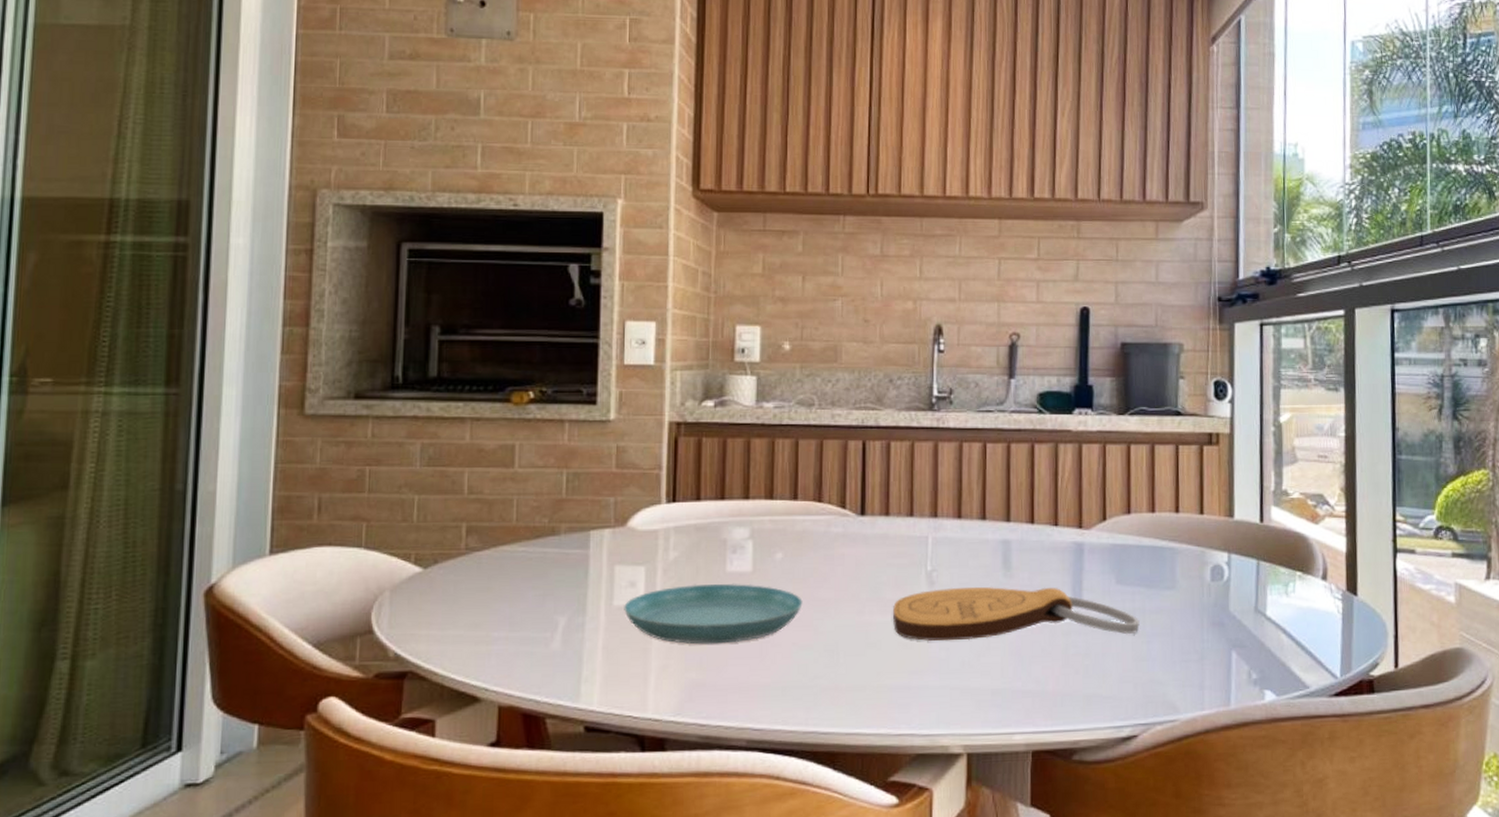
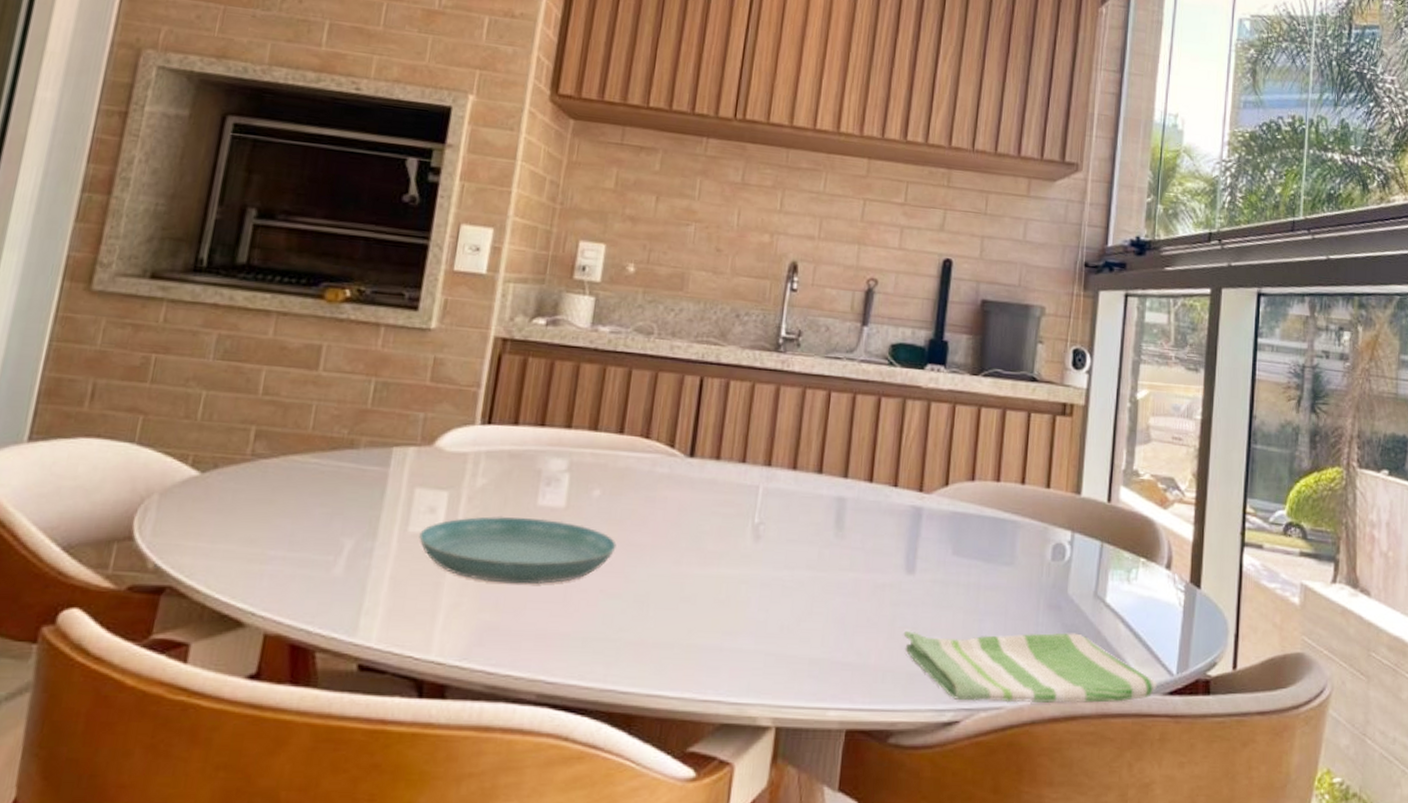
cutting board: present [893,586,1140,641] -> none [711,543,973,610]
dish towel: none [1077,646,1323,717] -> present [903,631,1157,703]

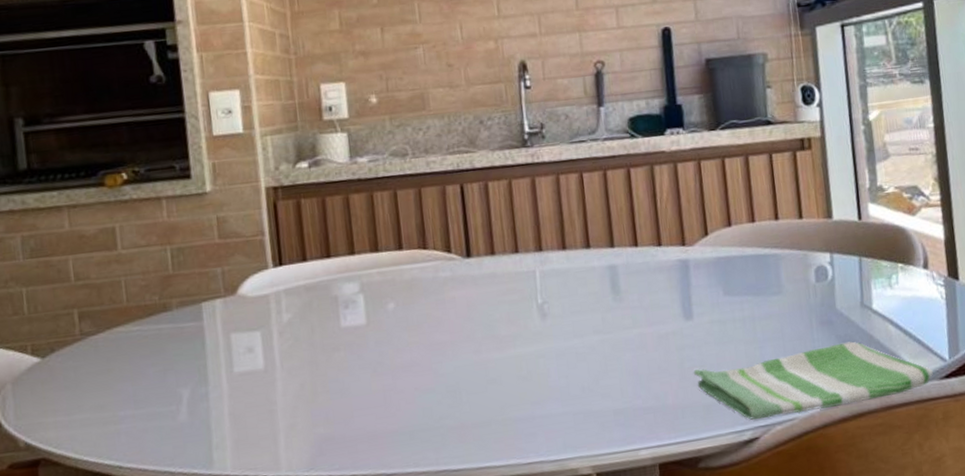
saucer: present [419,516,617,584] -> none [244,336,420,401]

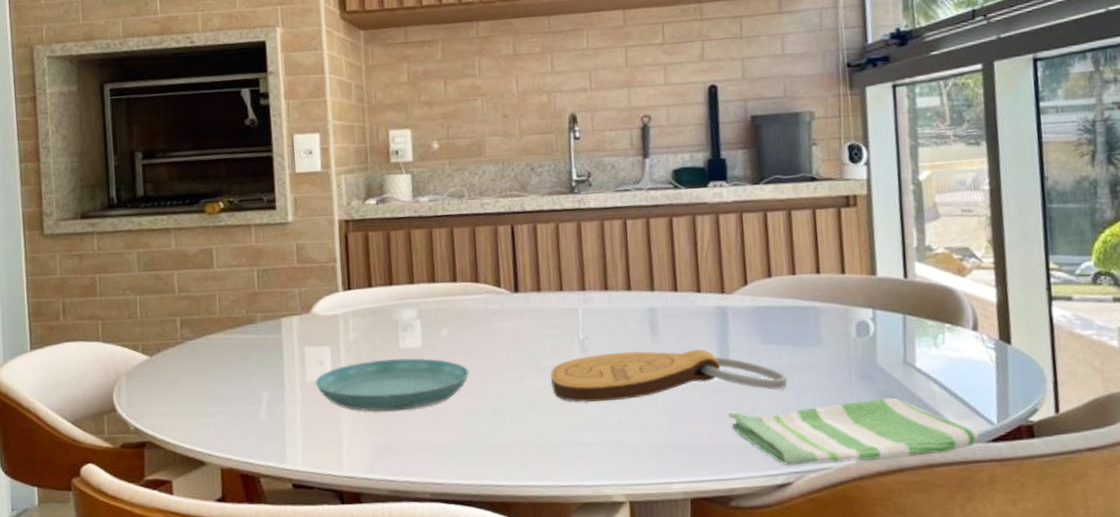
saucer: none [244,336,420,401] -> present [315,357,469,412]
cutting board: none [509,306,751,372] -> present [551,349,788,402]

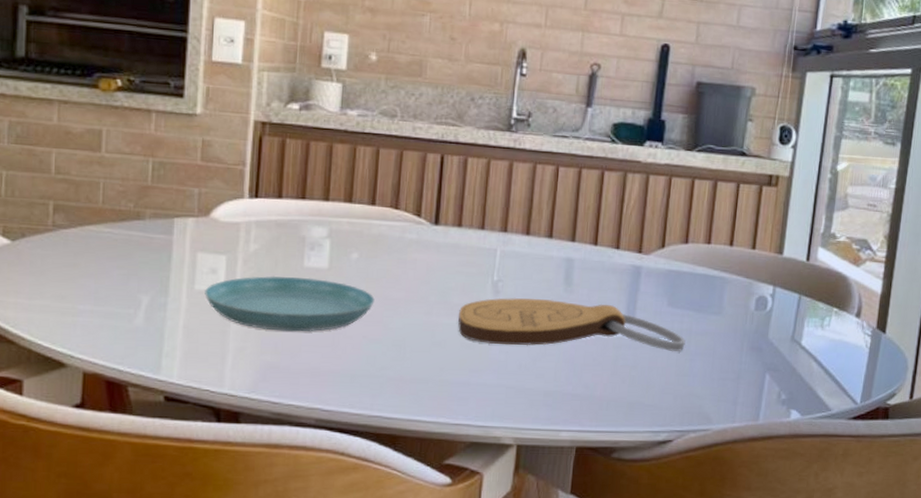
dish towel: present [728,397,979,465] -> none [624,369,843,426]

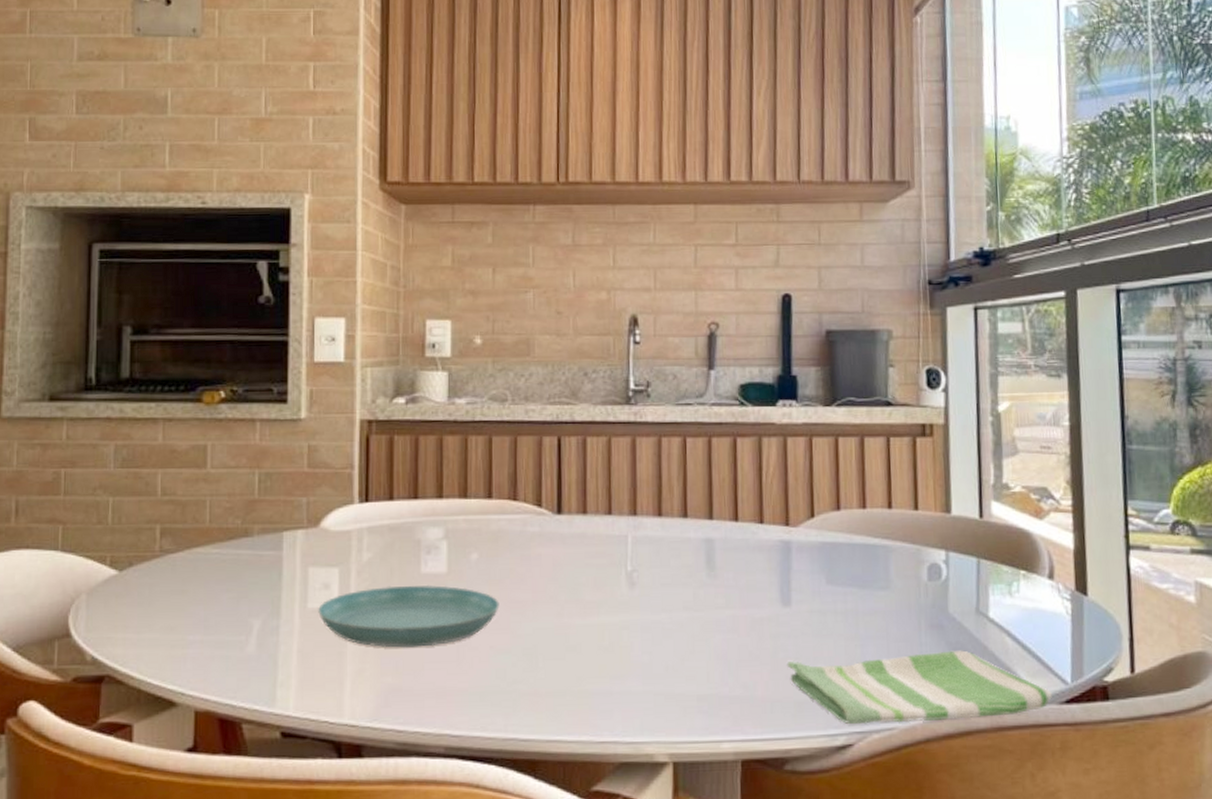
cutting board: present [458,297,686,351] -> none [593,587,853,645]
dish towel: none [624,369,843,426] -> present [787,650,1052,724]

